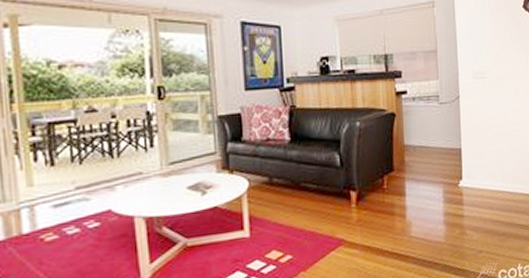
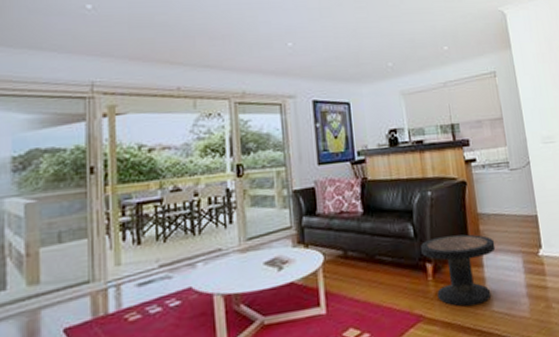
side table: none [346,164,419,232] -> present [421,234,496,307]

